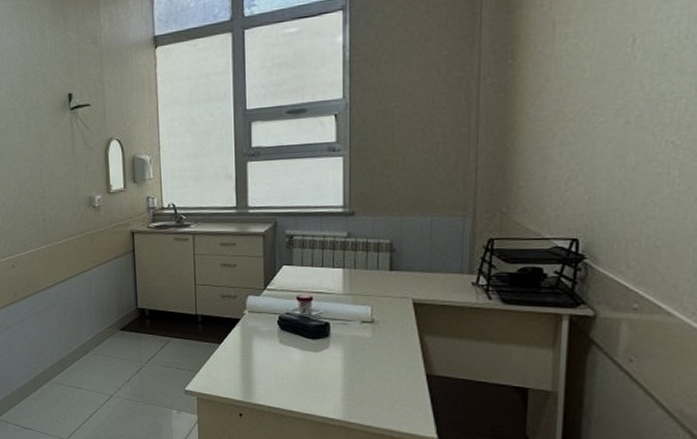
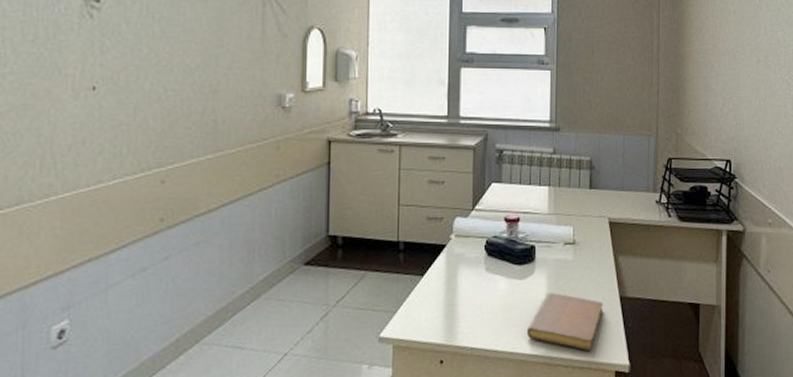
notebook: none [322,365,406,420] -> present [526,292,603,350]

